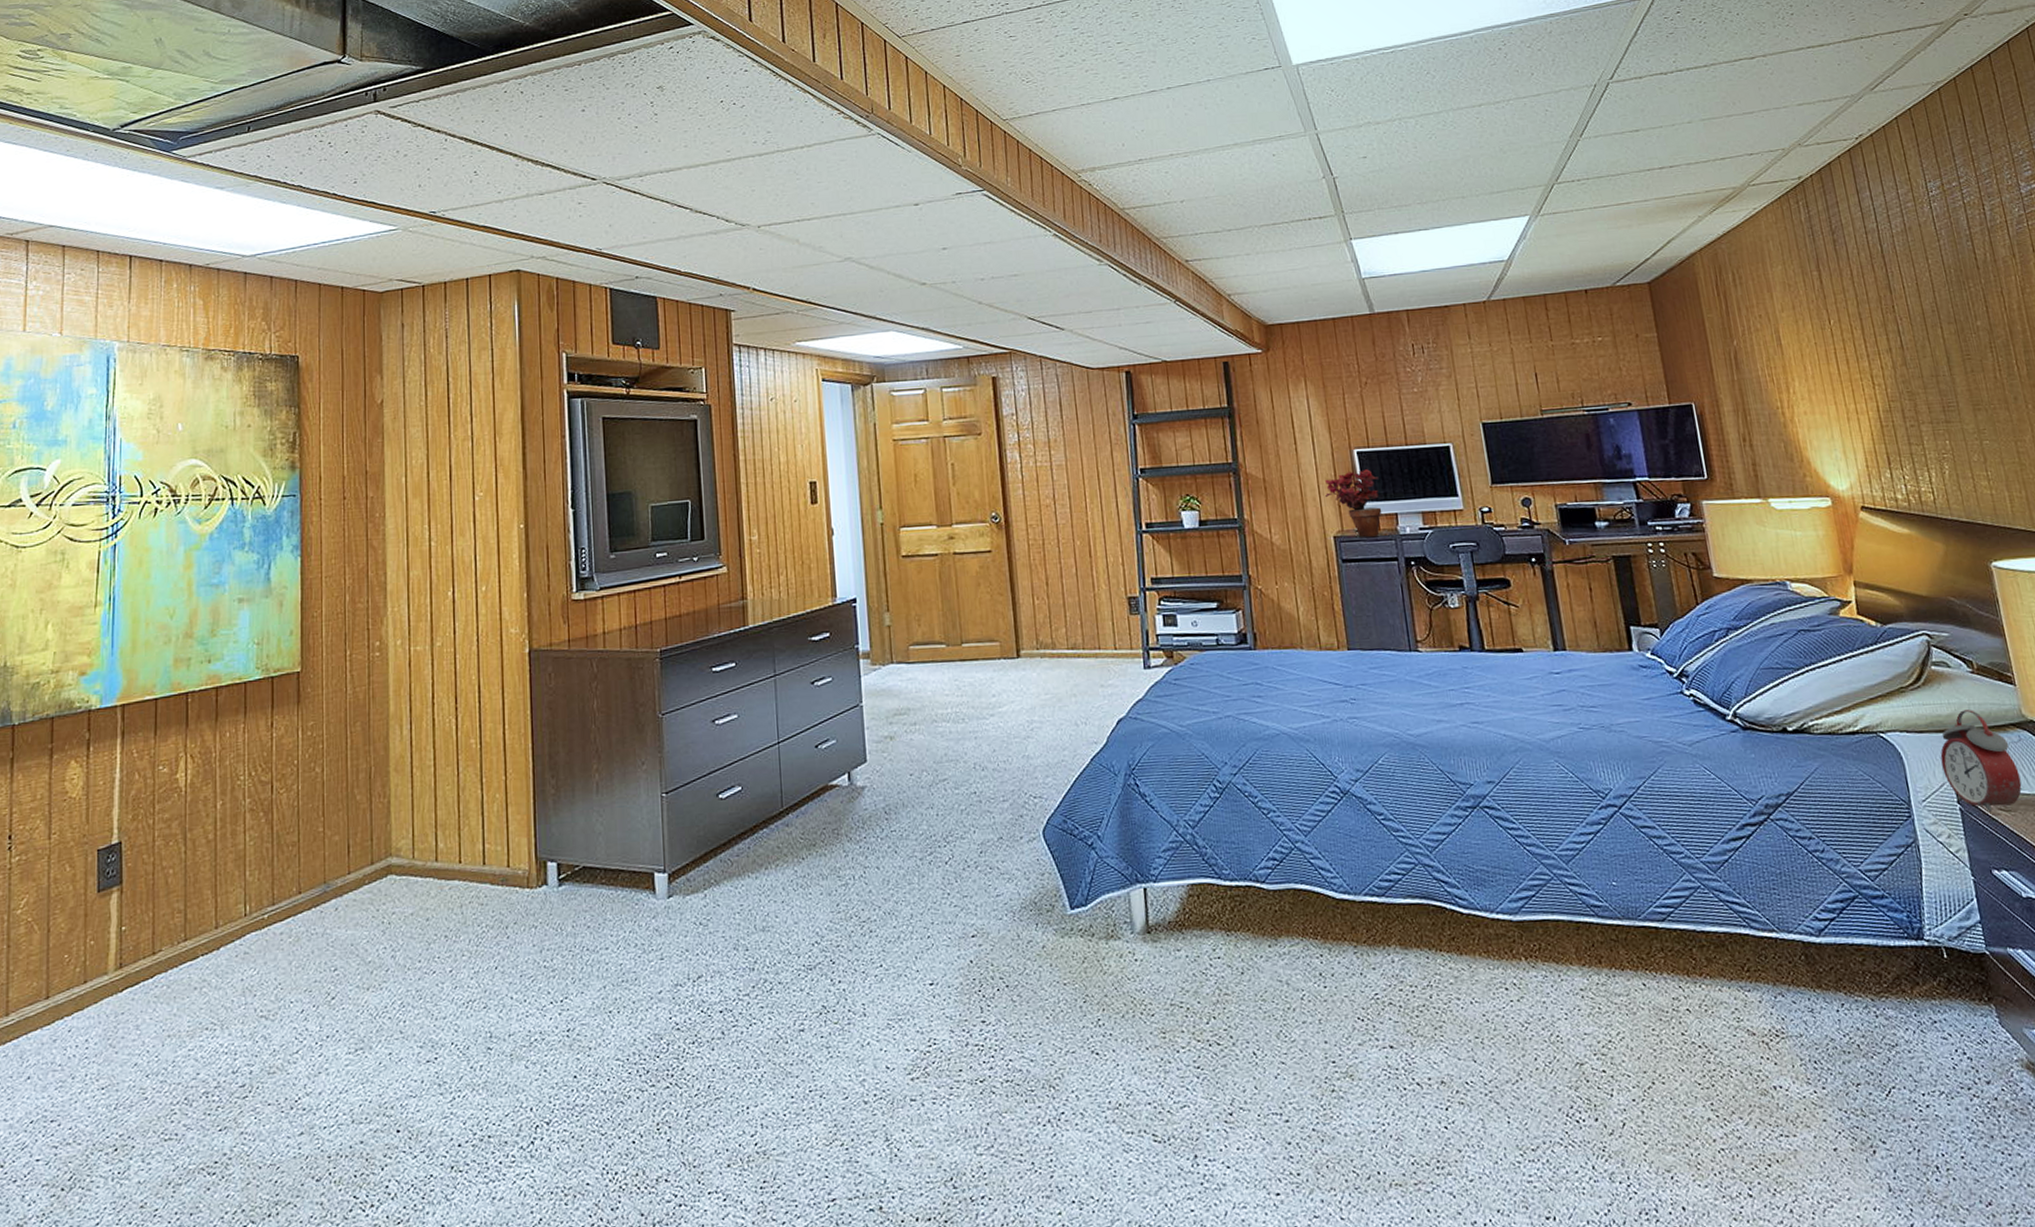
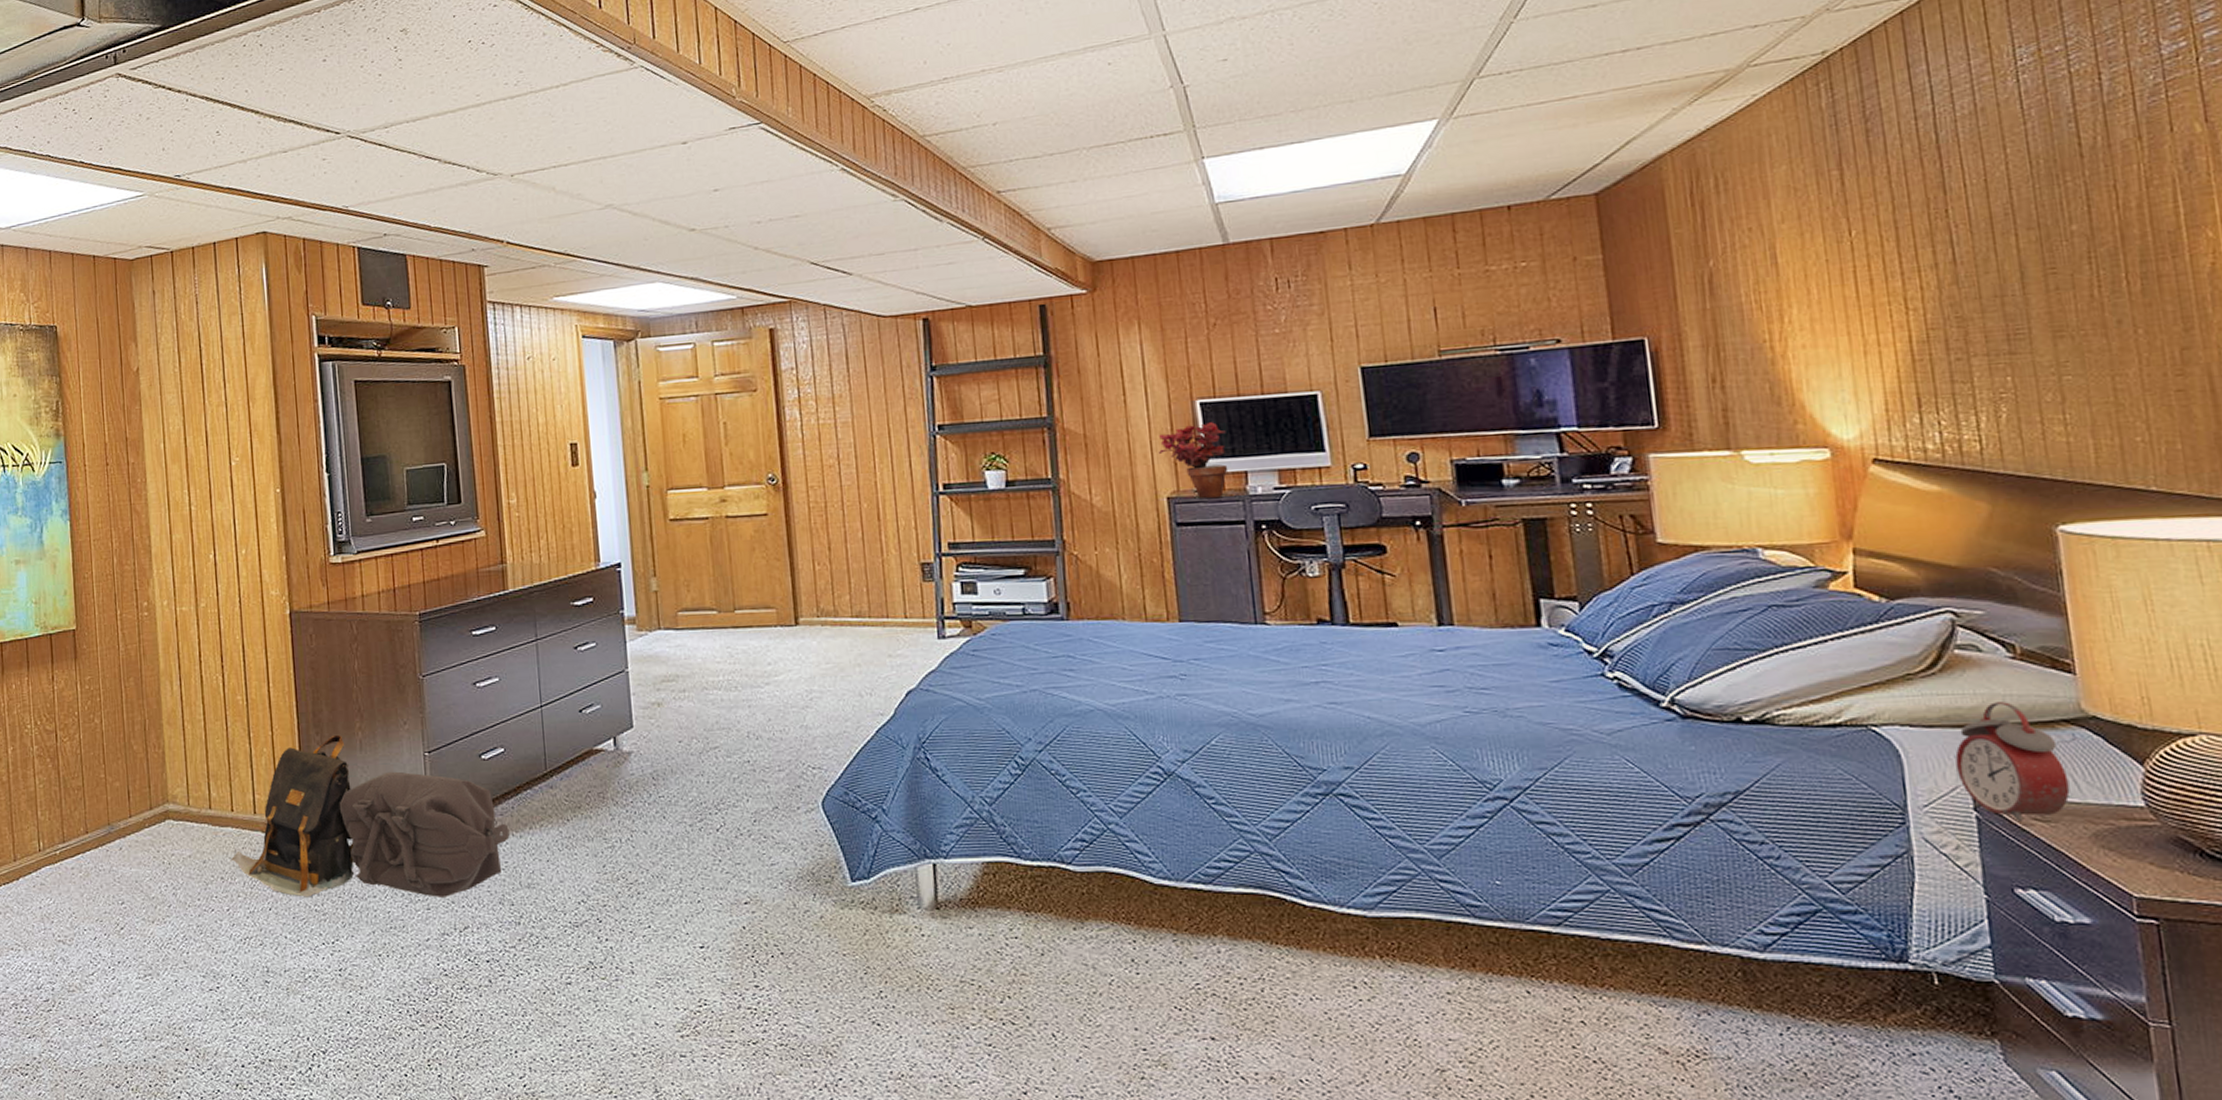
backpack: none [455,777,587,953] -> present [230,734,354,897]
duffel bag: none [573,814,745,946] -> present [339,771,510,897]

